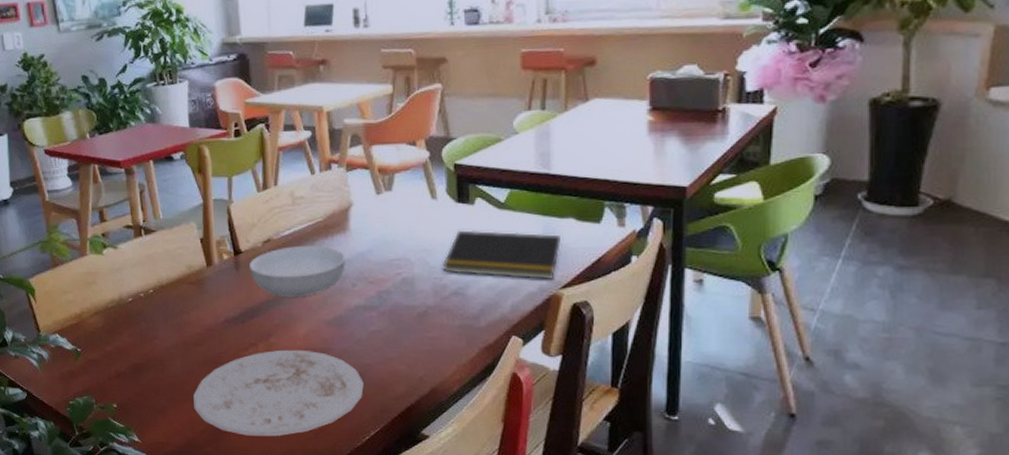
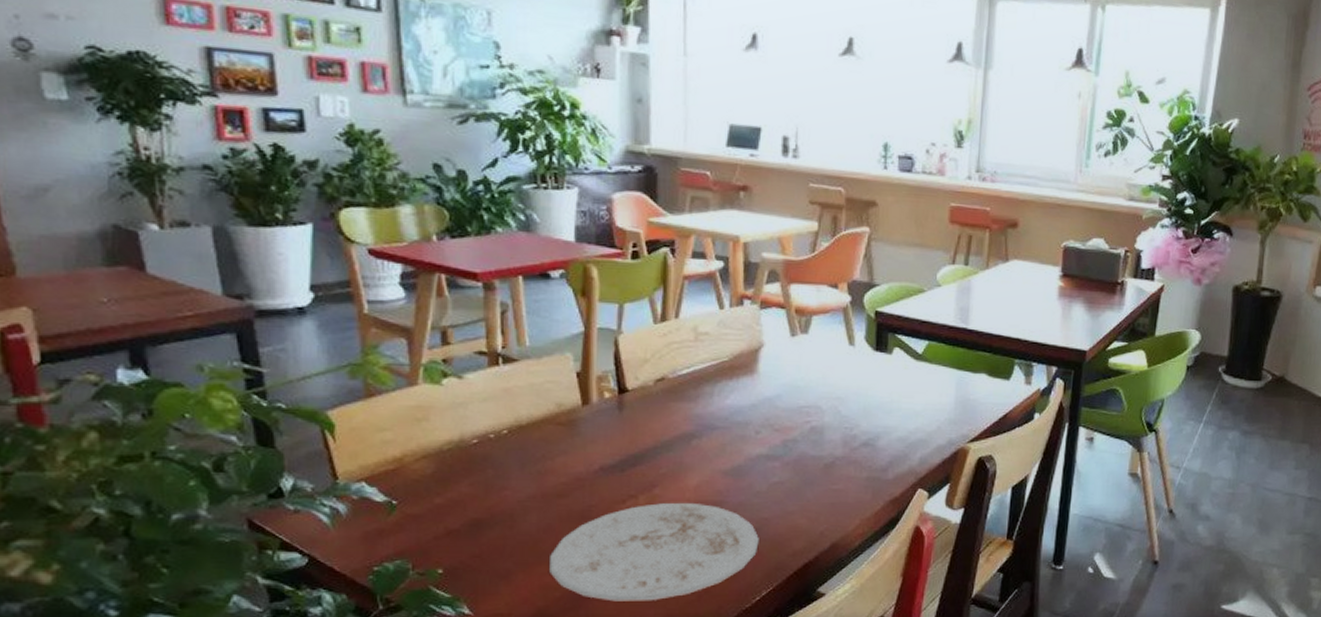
serving bowl: present [248,246,345,298] -> none [635,387,750,444]
notepad: present [442,230,562,280] -> none [854,379,973,434]

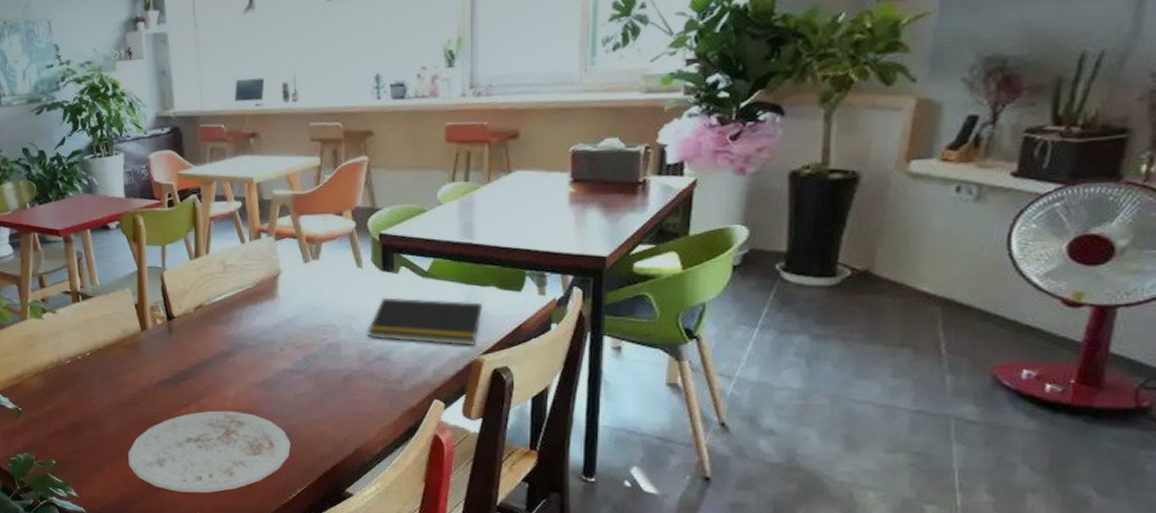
notepad: none [854,379,973,434] -> present [367,297,484,347]

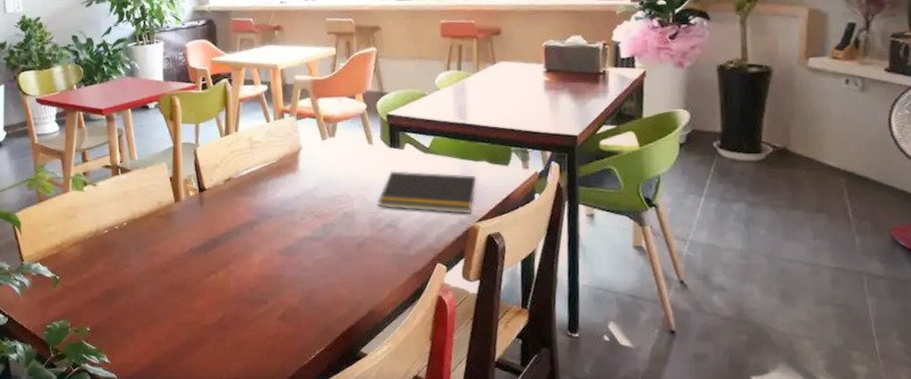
plate: present [128,410,291,493] -> none [159,276,311,356]

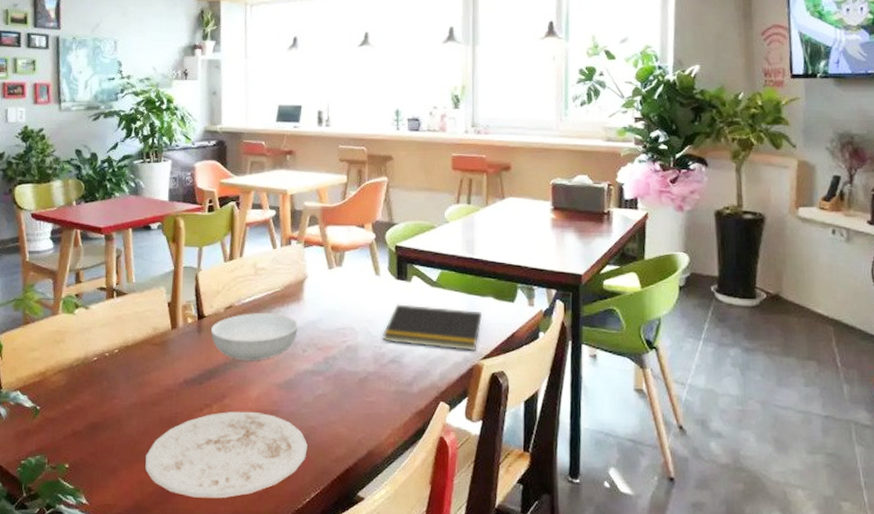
plate: none [159,276,311,356] -> present [145,411,308,499]
serving bowl: none [211,184,295,230] -> present [210,313,298,361]

